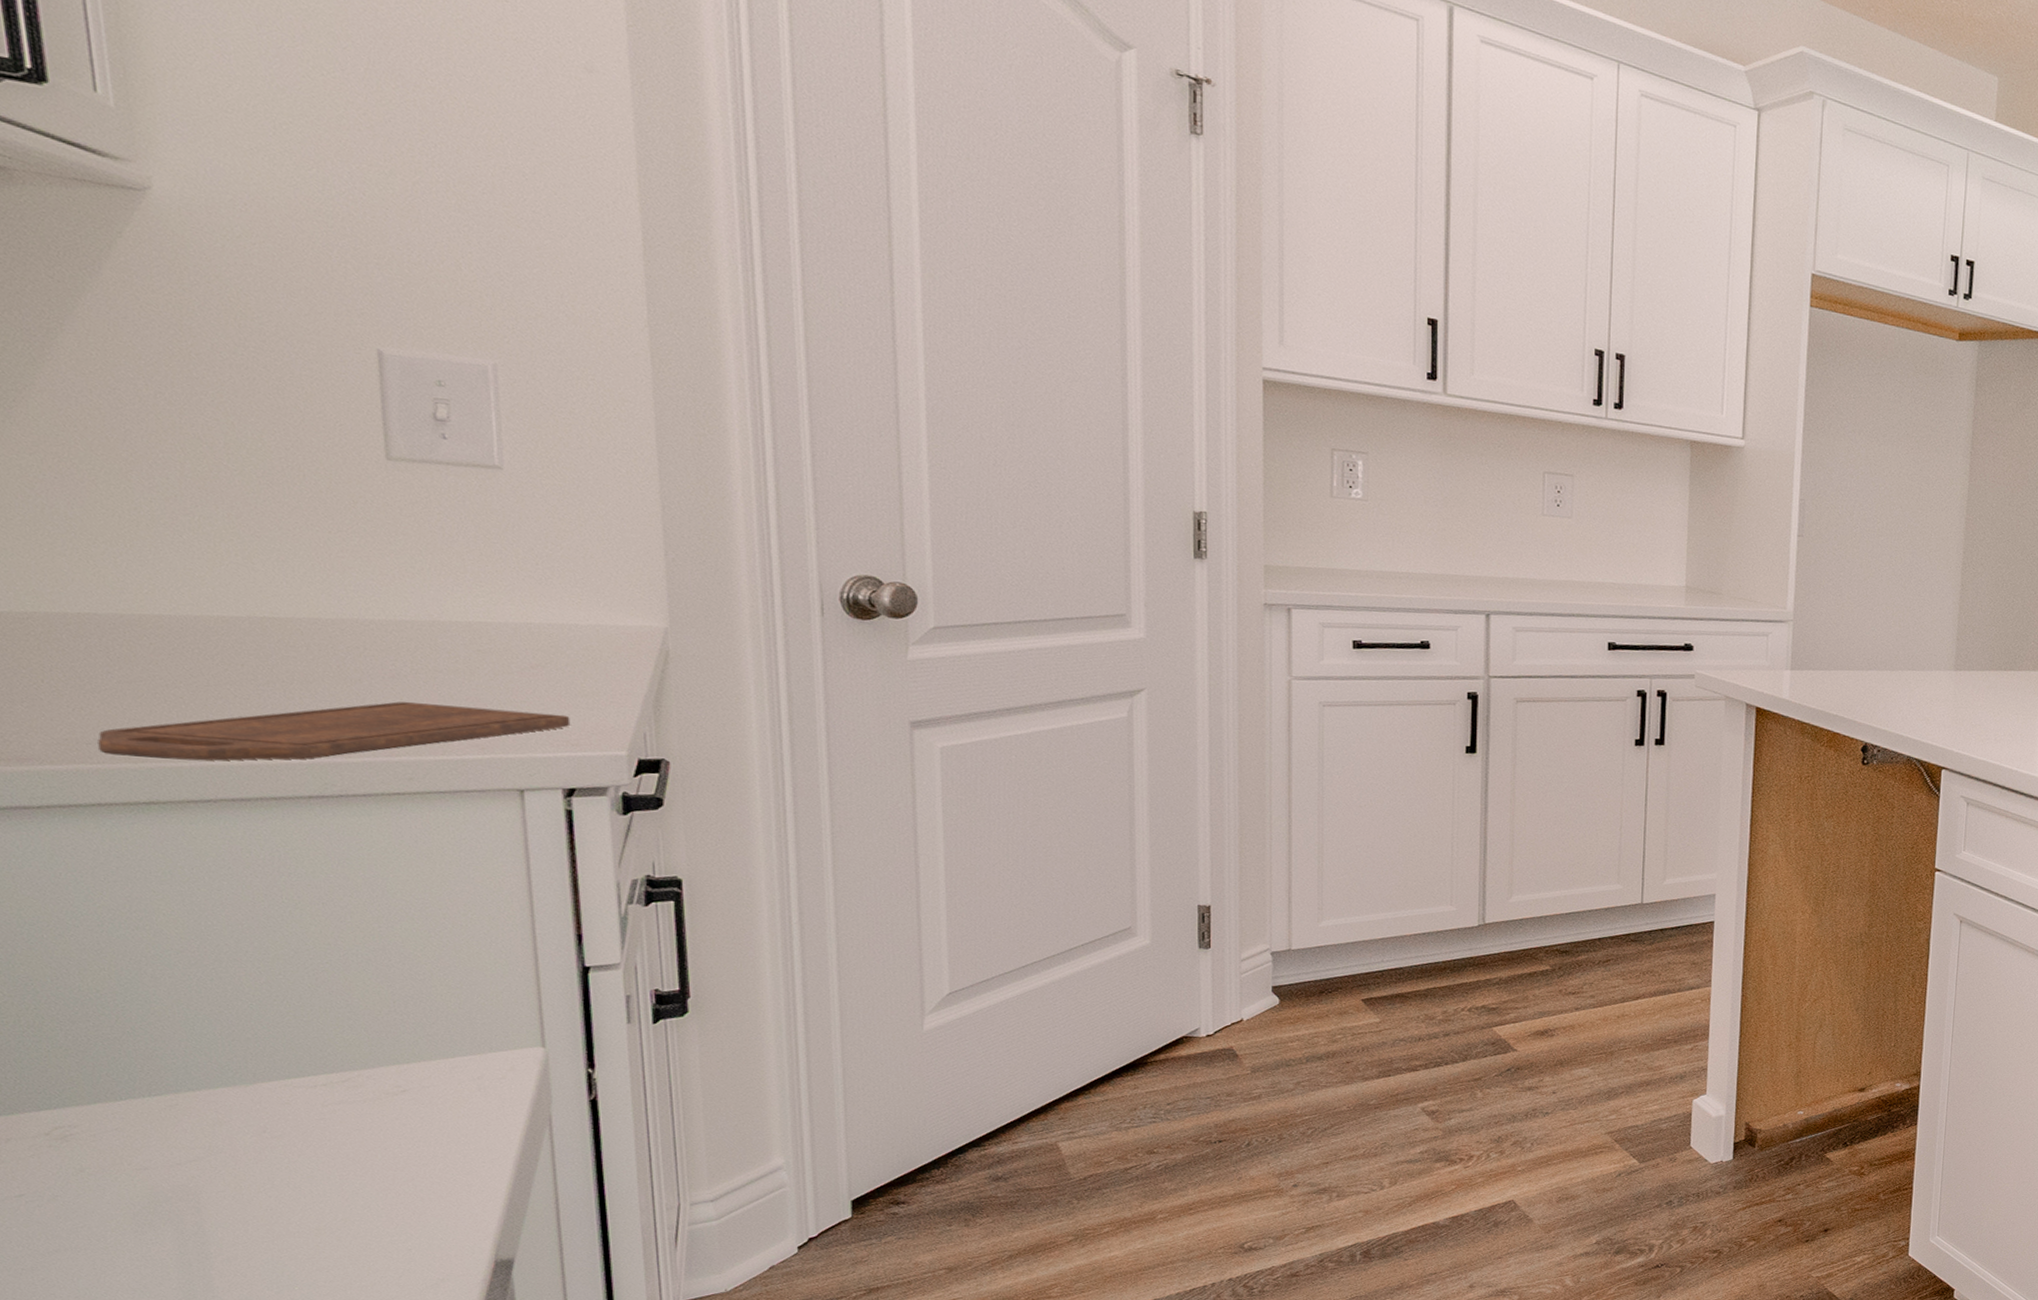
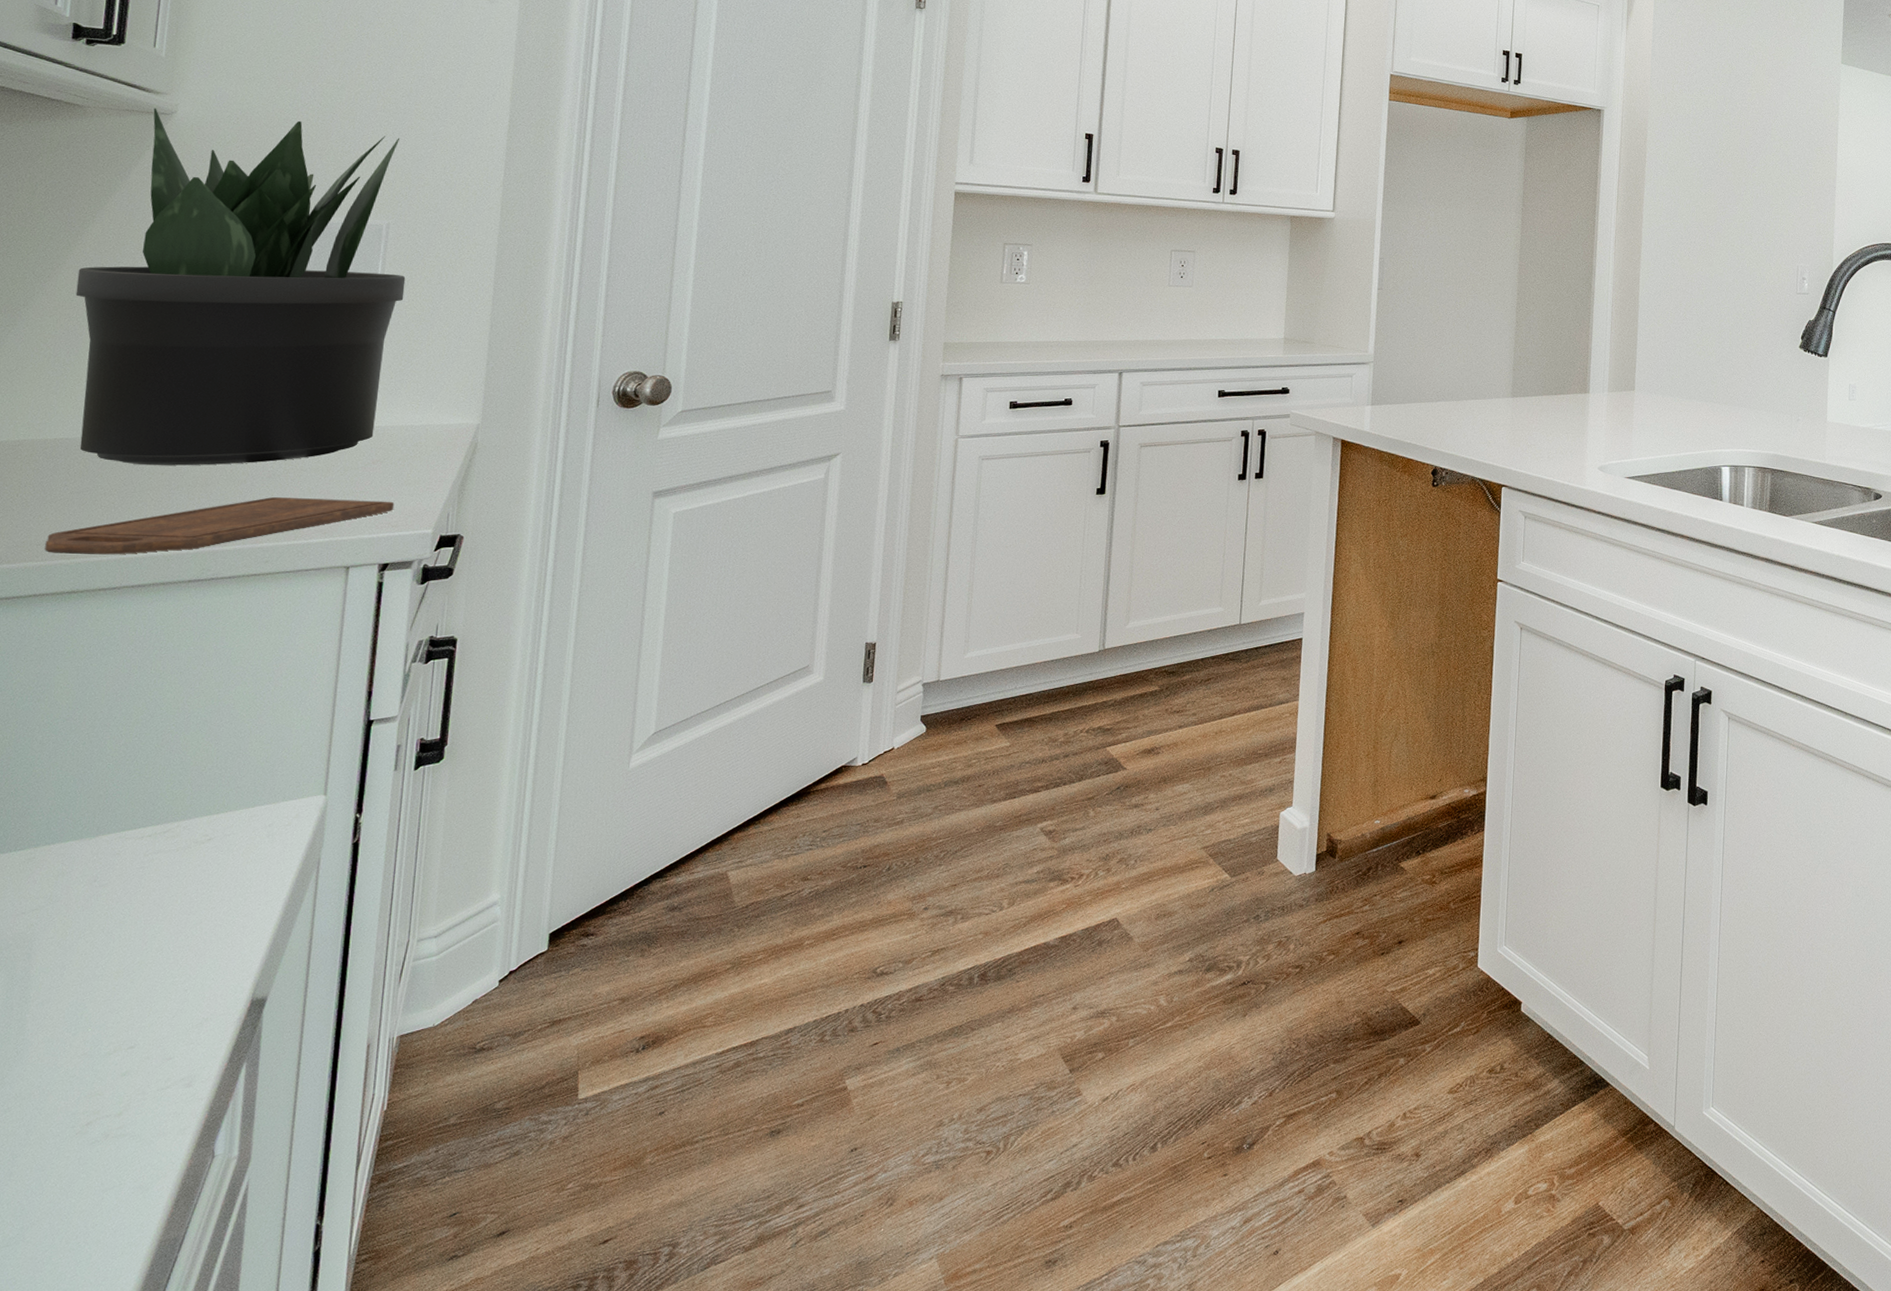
planter: none [56,179,535,659] -> present [75,108,406,466]

